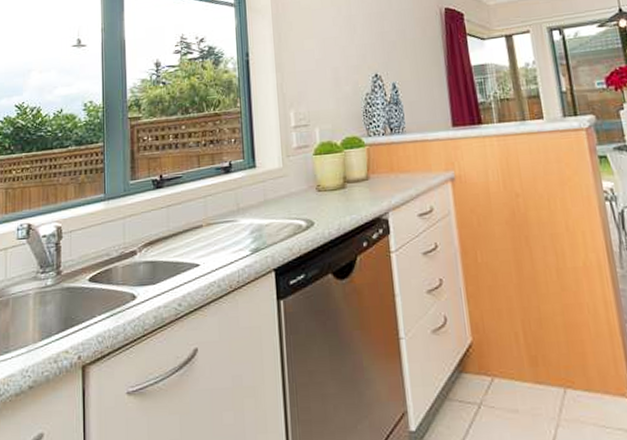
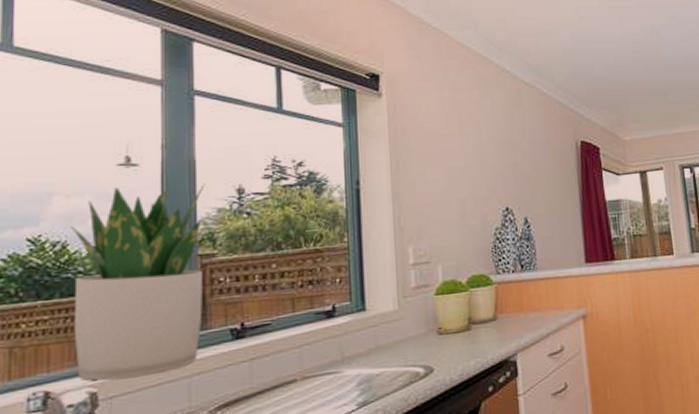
planter: none [42,56,133,218] -> present [69,179,206,381]

